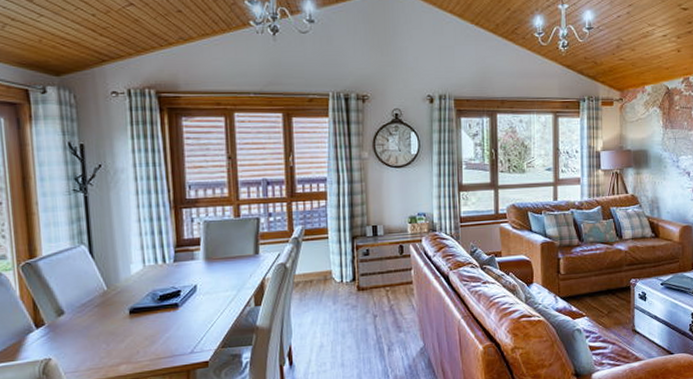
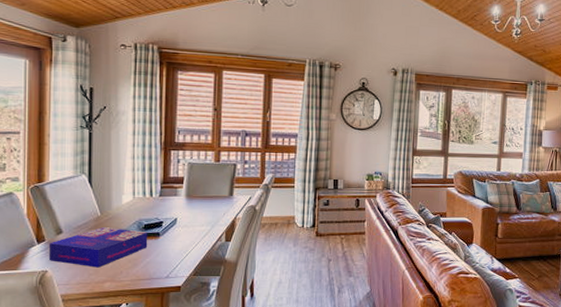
board game: none [50,302,166,350] -> present [49,227,148,268]

